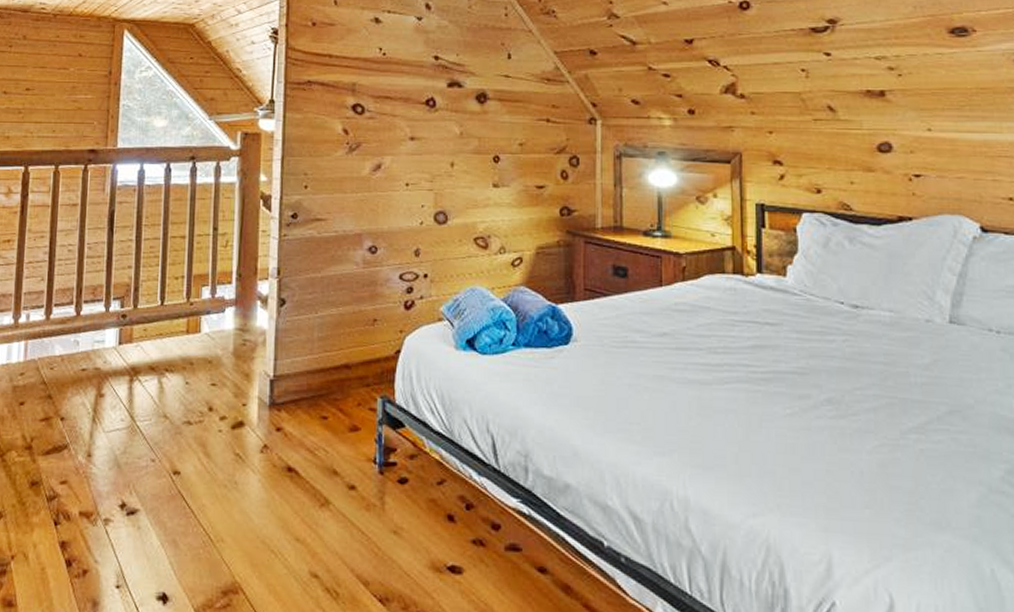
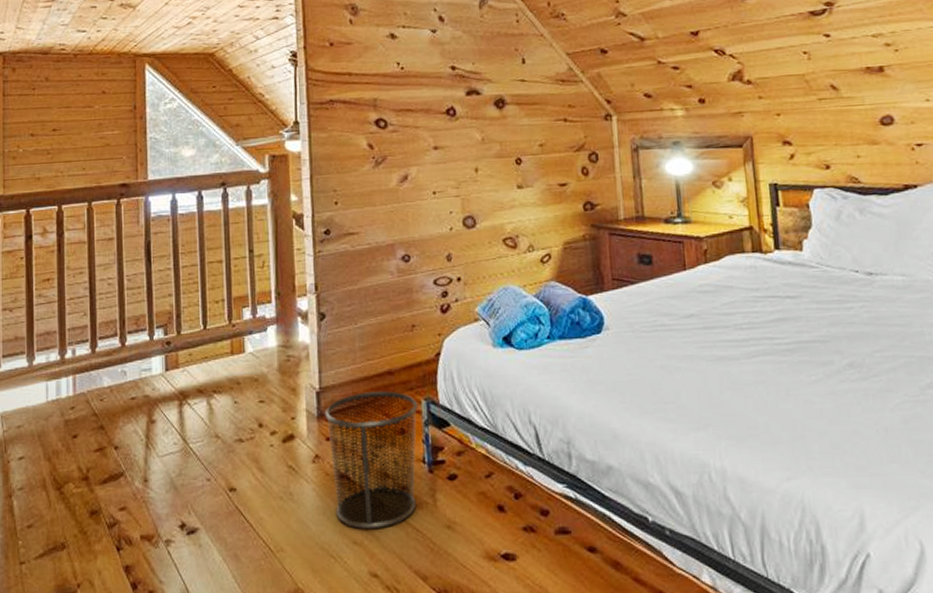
waste bin: none [277,384,373,527] -> present [324,391,418,529]

